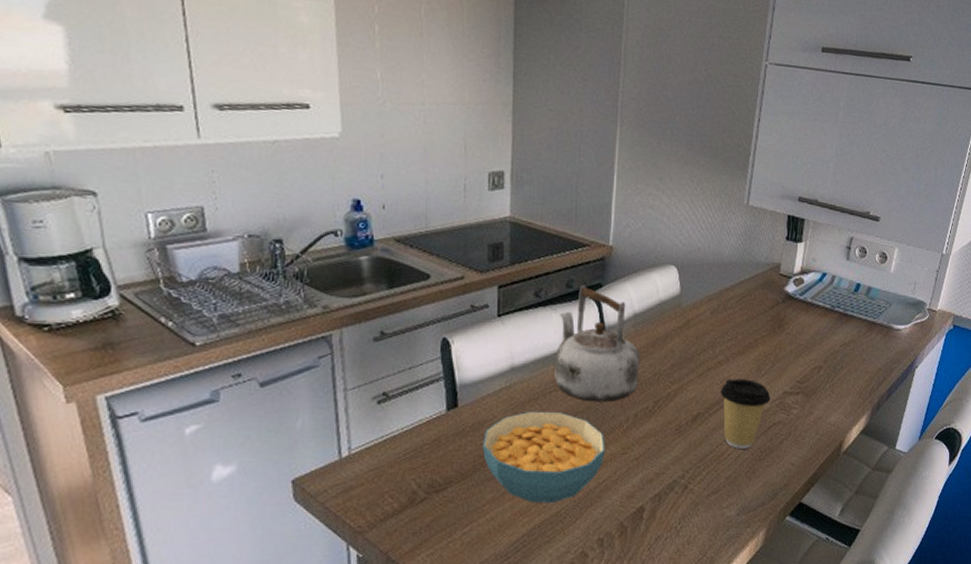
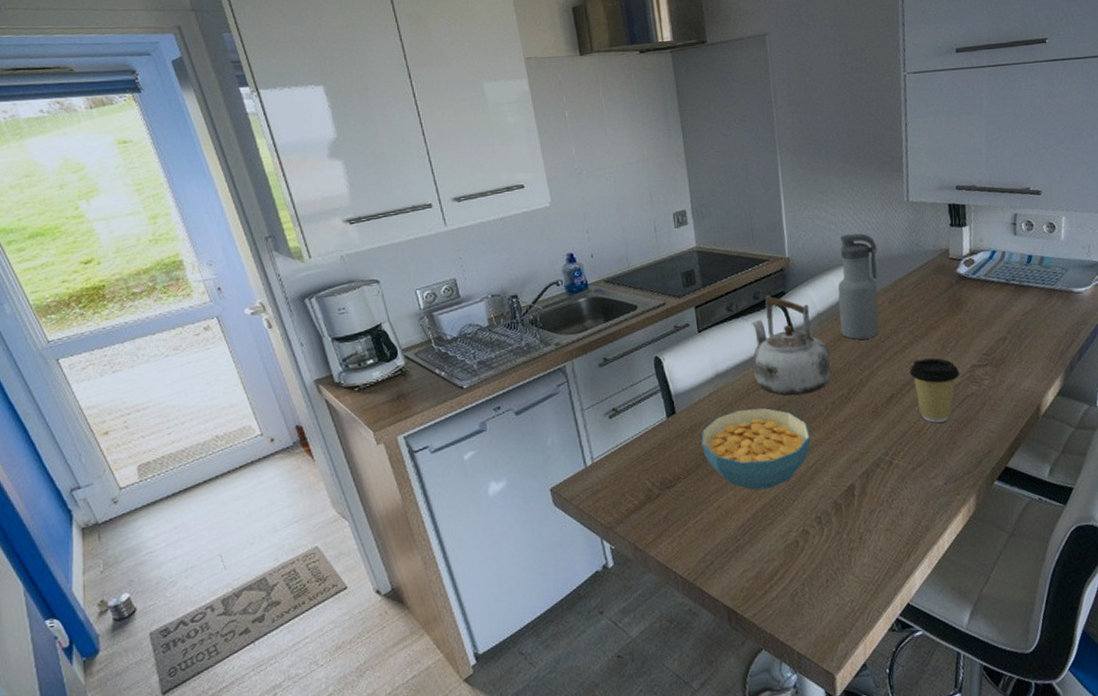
water bottle: none [655,230,708,349] -> present [837,233,880,340]

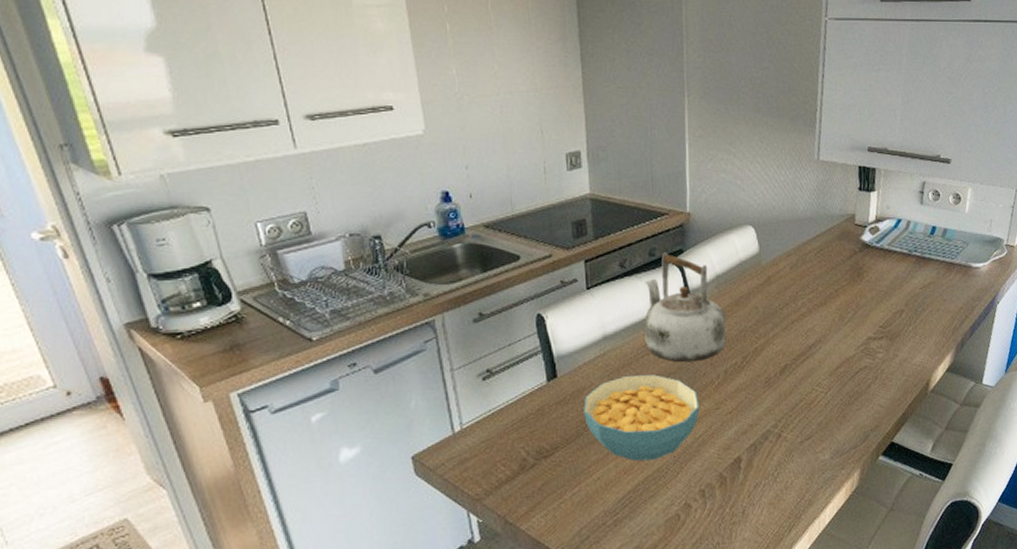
water bottle: present [837,233,880,340] -> none [738,191,783,306]
coffee cup: present [909,358,960,423] -> none [805,328,856,396]

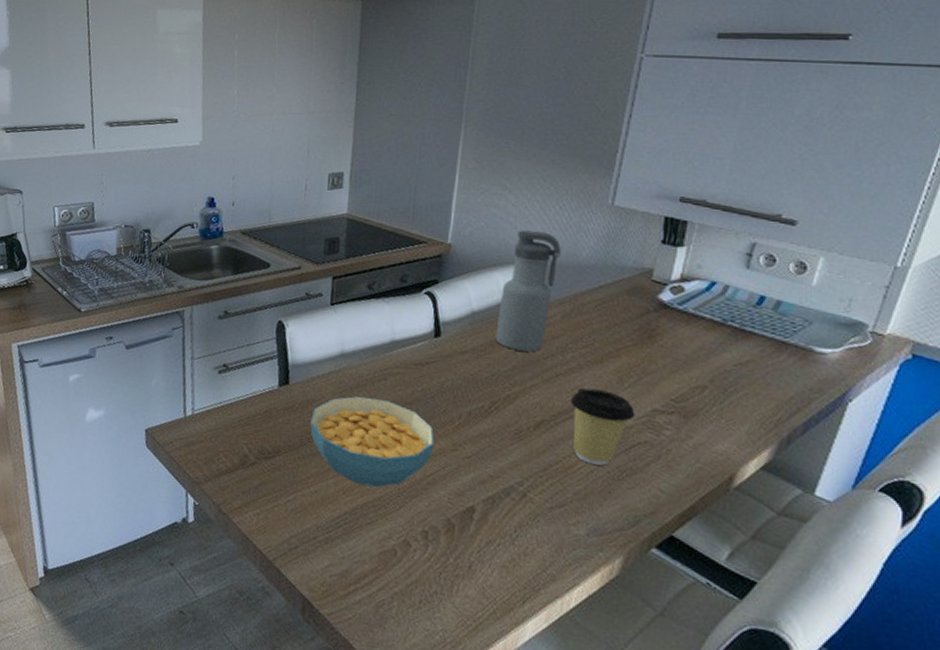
kettle: present [644,252,726,363] -> none [384,280,477,397]
water bottle: none [738,191,783,306] -> present [495,230,561,352]
coffee cup: none [805,328,856,396] -> present [570,388,635,466]

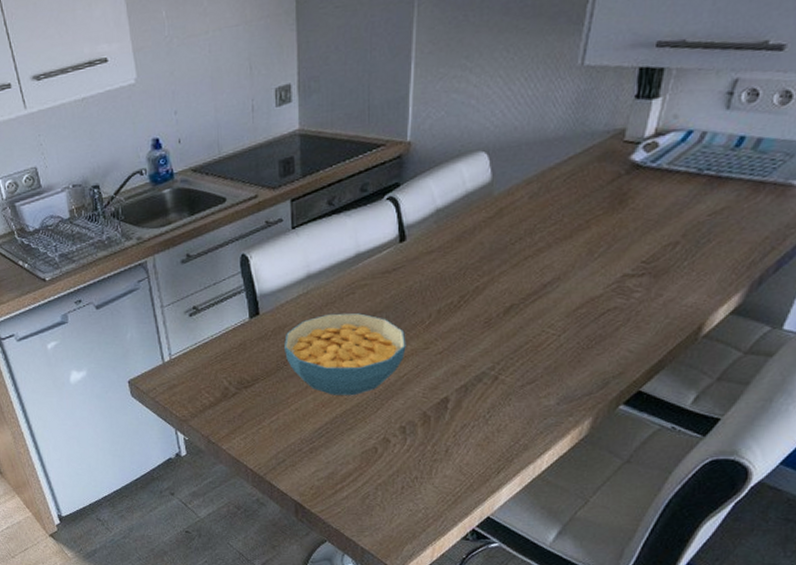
water bottle: present [495,230,561,352] -> none [461,109,527,241]
coffee cup: present [570,388,635,466] -> none [539,264,605,338]

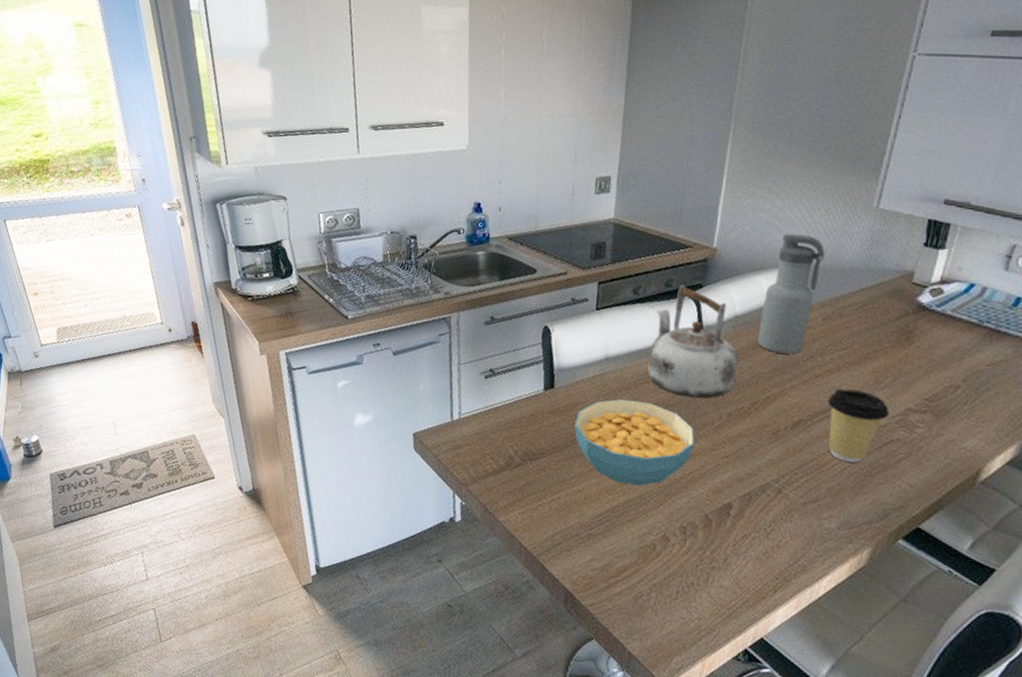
kettle: none [351,187,443,302] -> present [647,285,739,399]
water bottle: none [461,109,527,241] -> present [757,234,825,354]
coffee cup: none [539,264,605,338] -> present [827,388,890,463]

